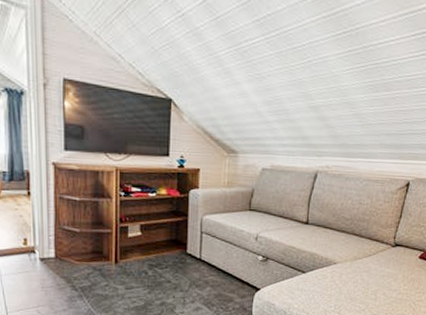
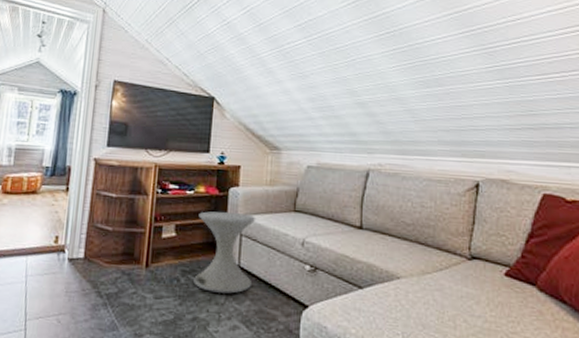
side table: none [160,212,215,282] -> present [194,211,256,294]

